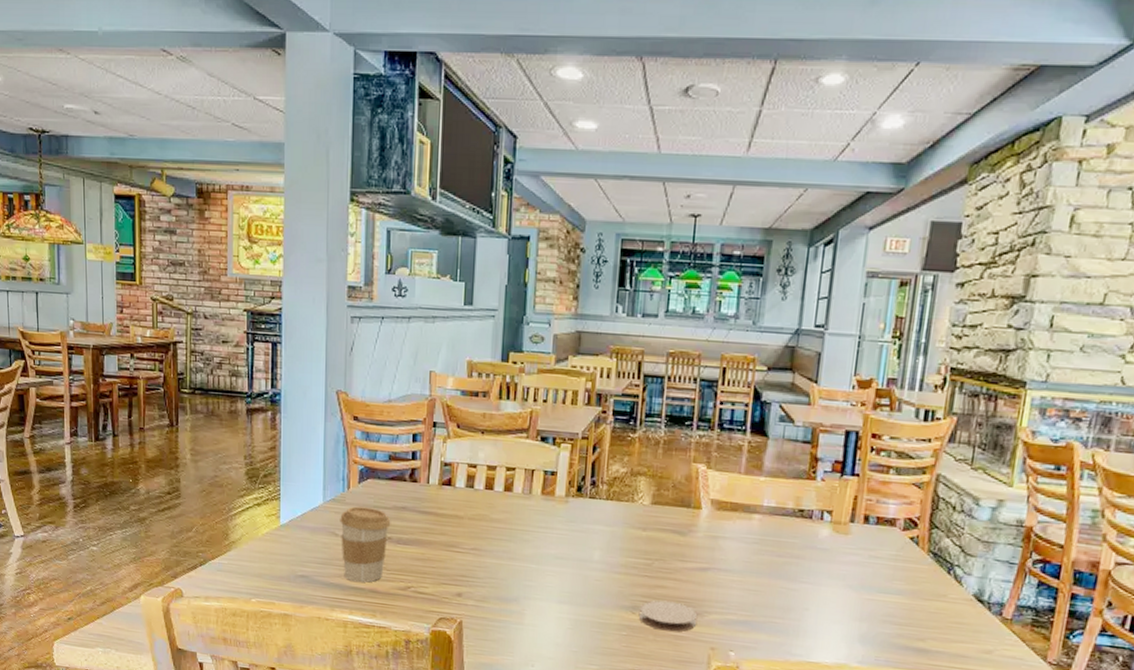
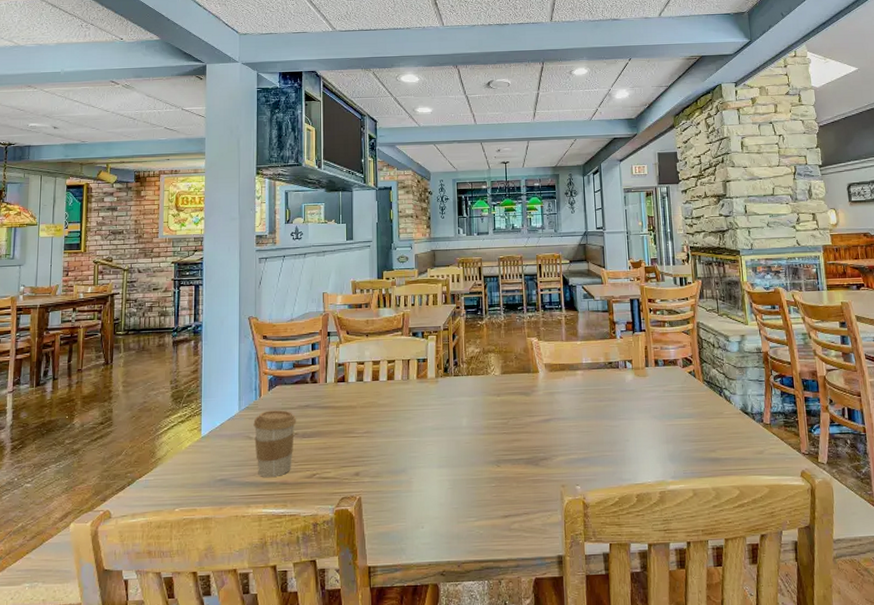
coaster: present [638,600,698,632] -> none [502,451,548,477]

